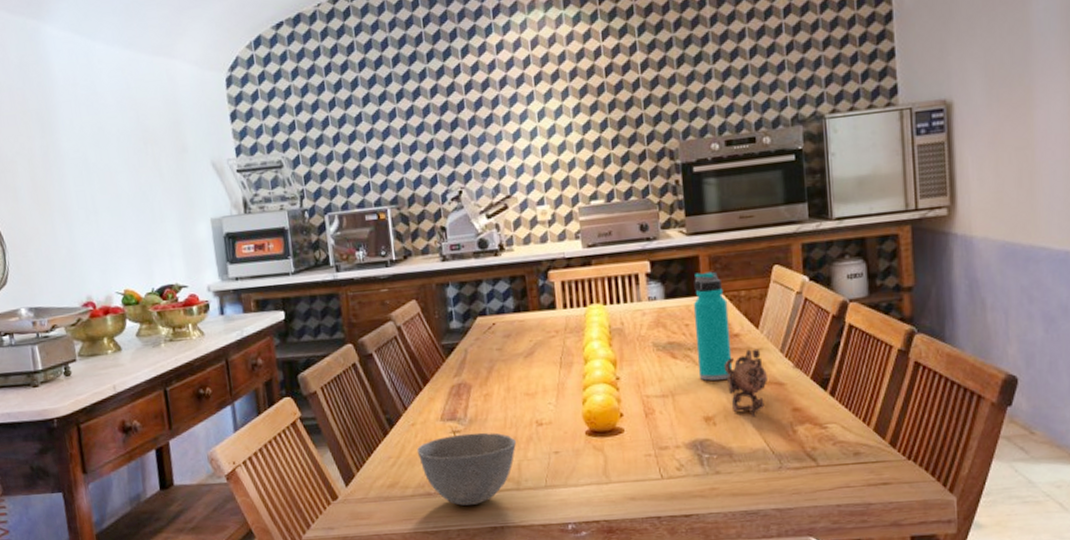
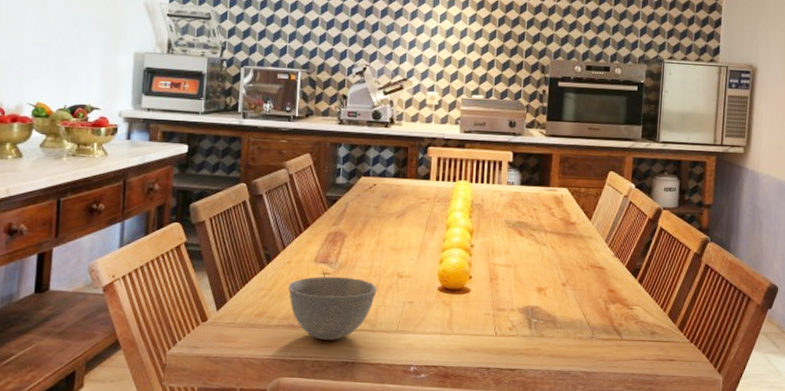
water bottle: present [694,271,733,381] -> none [538,168,570,258]
teapot: present [723,348,767,417] -> none [559,236,592,293]

